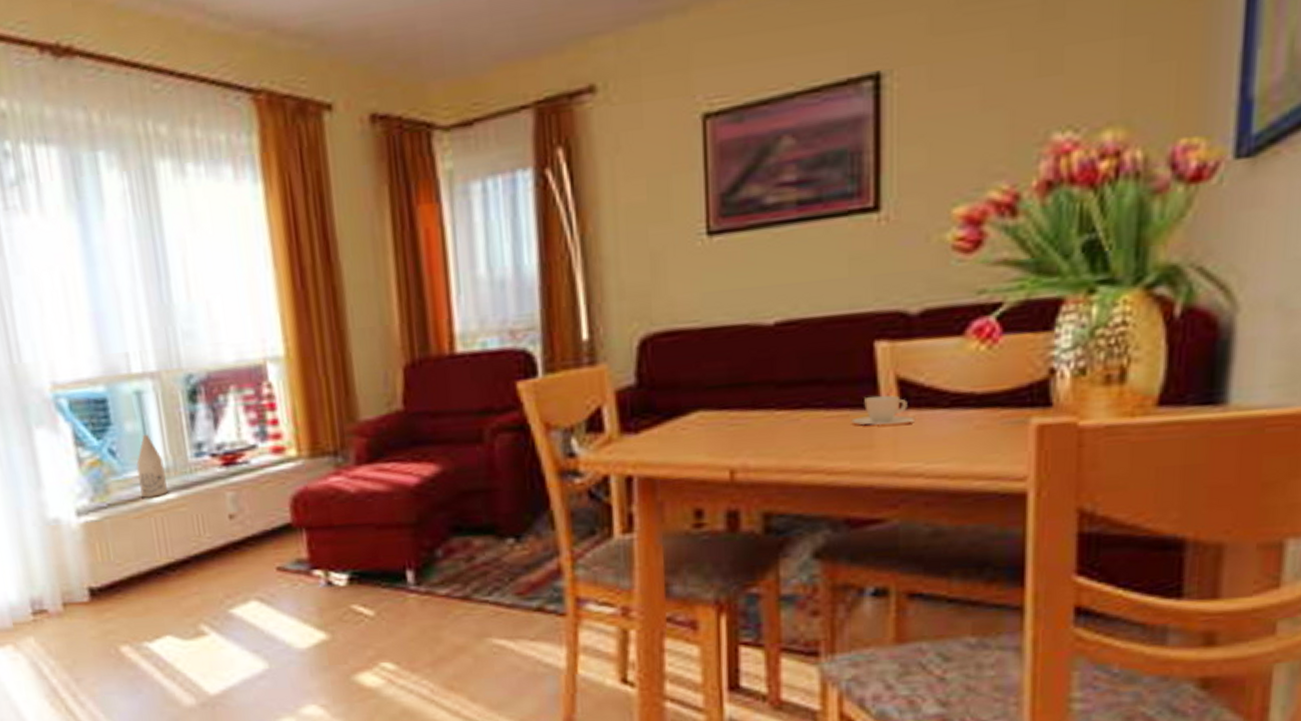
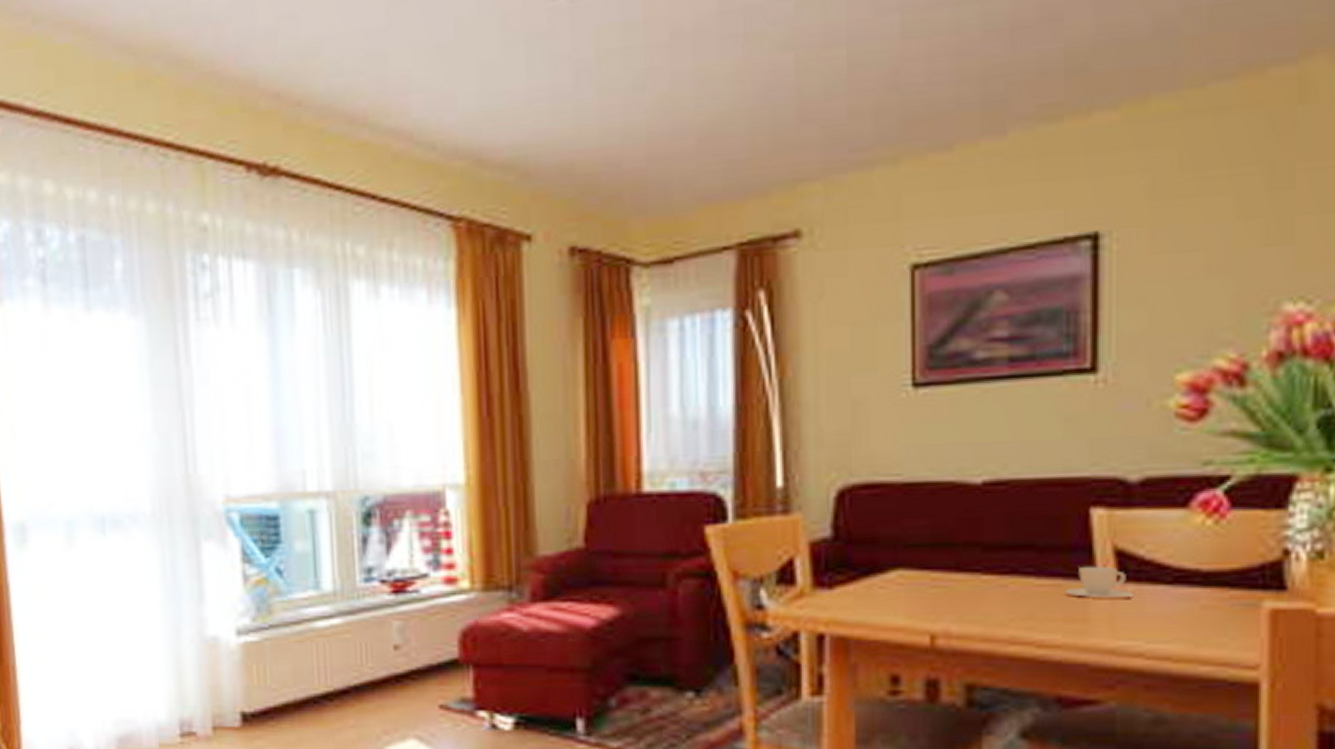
decorative bottle: present [136,434,169,499] -> none [302,555,334,623]

